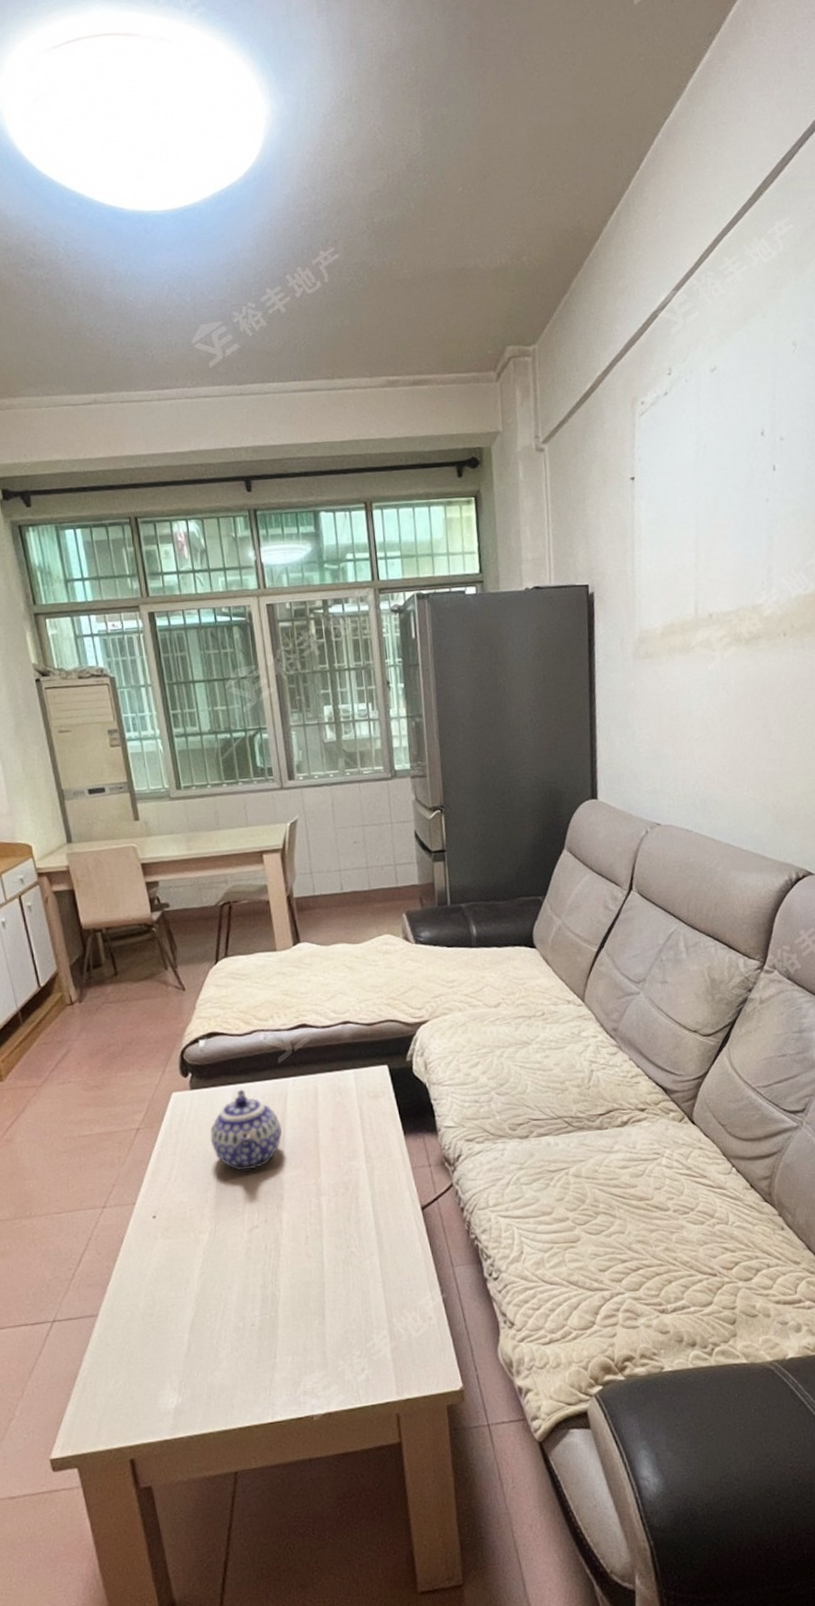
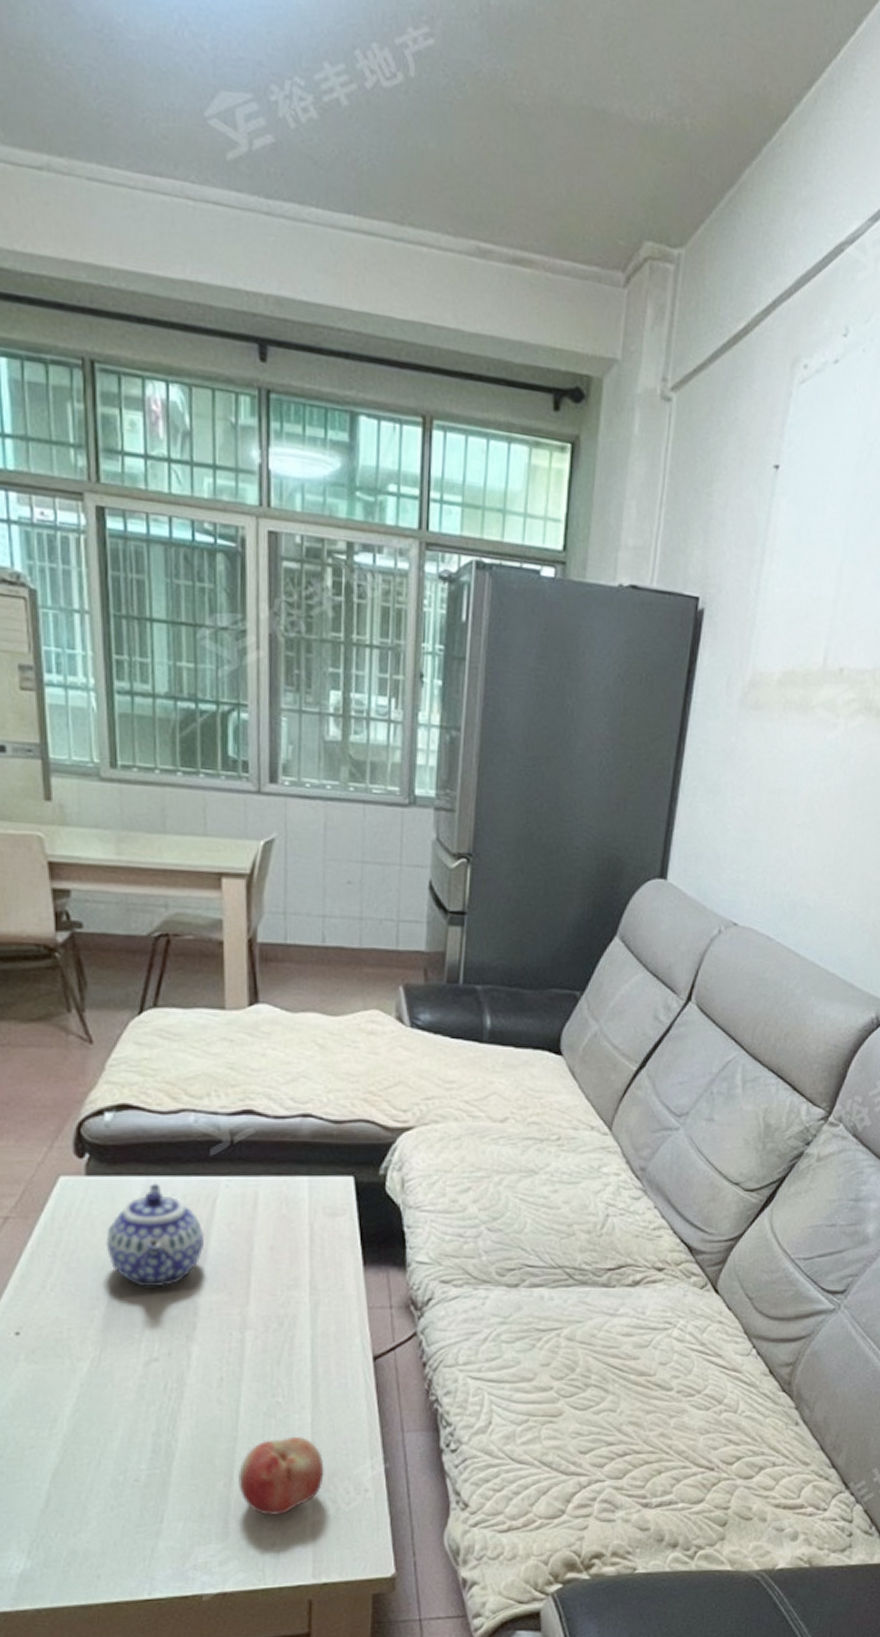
fruit: none [328,1278,396,1346] -> present [237,1436,324,1516]

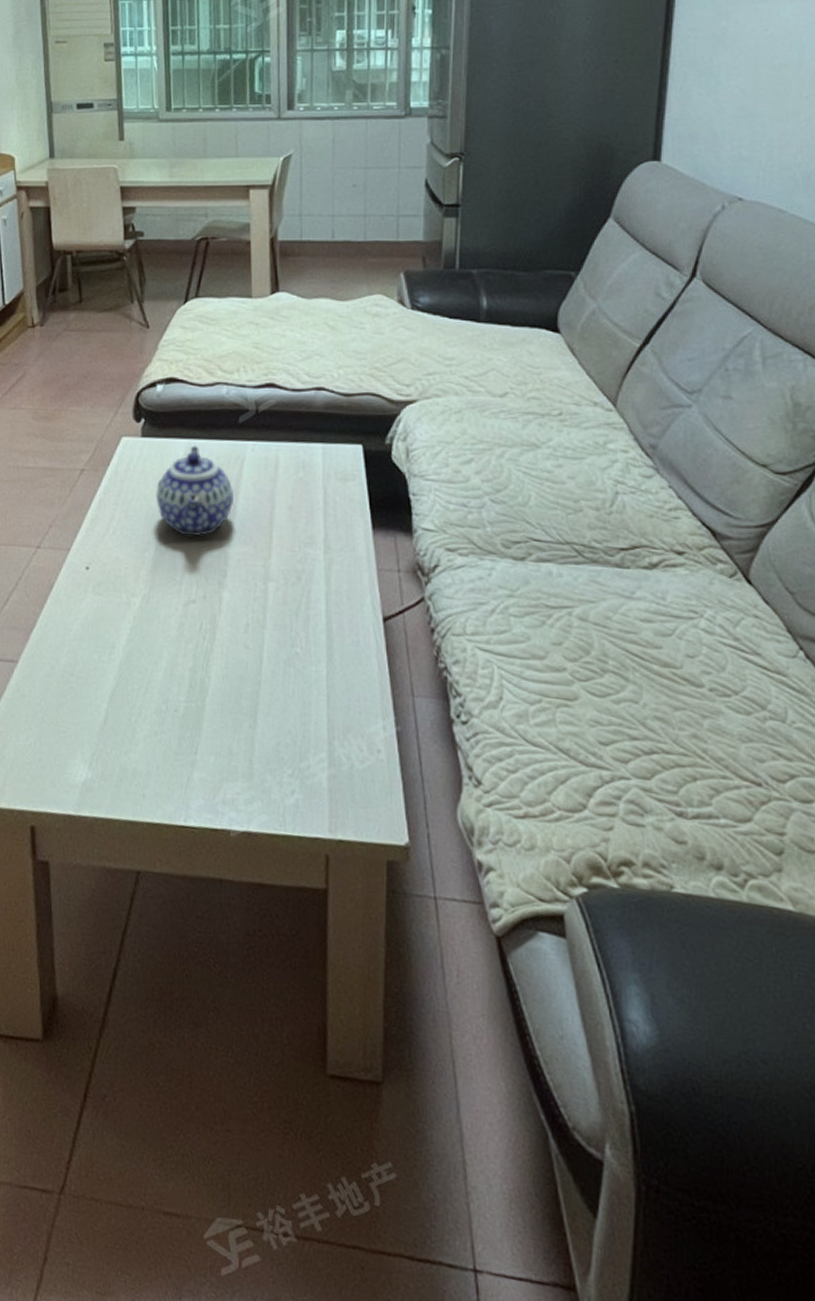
fruit: present [237,1436,324,1516] -> none [261,687,339,764]

